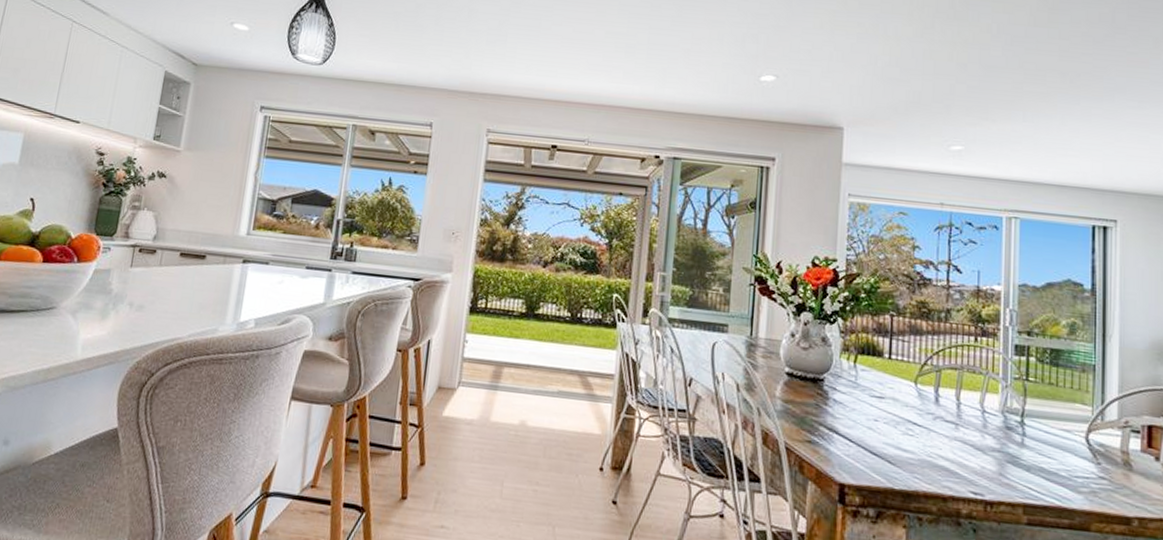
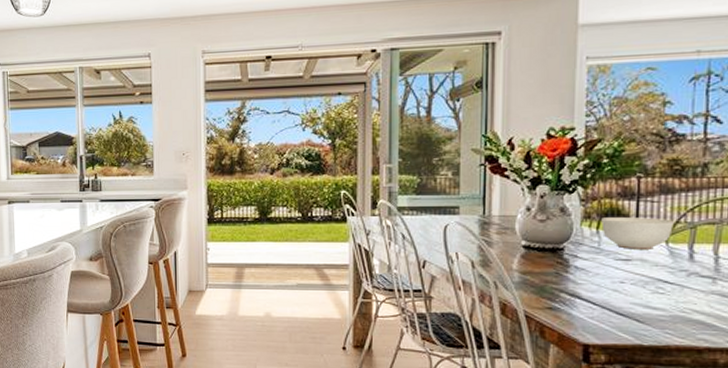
bowl: none [858,351,922,389] -> present [601,216,674,249]

